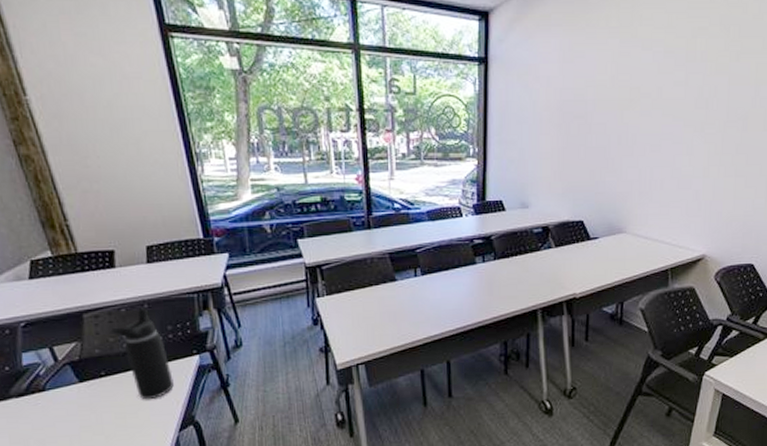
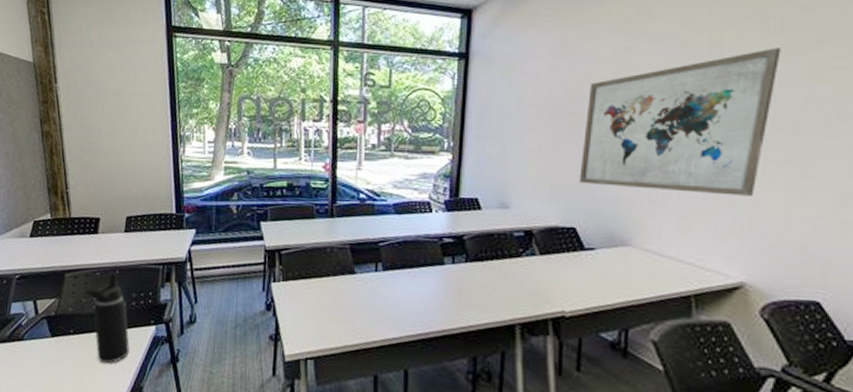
wall art: none [585,53,738,184] -> present [579,48,781,196]

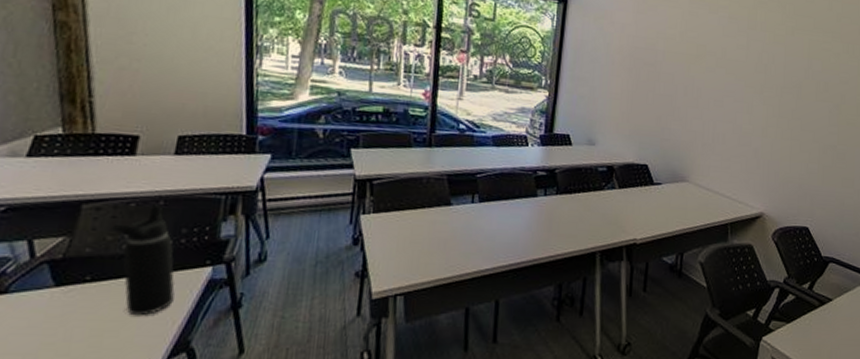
wall art: present [579,48,781,196] -> none [652,27,793,144]

